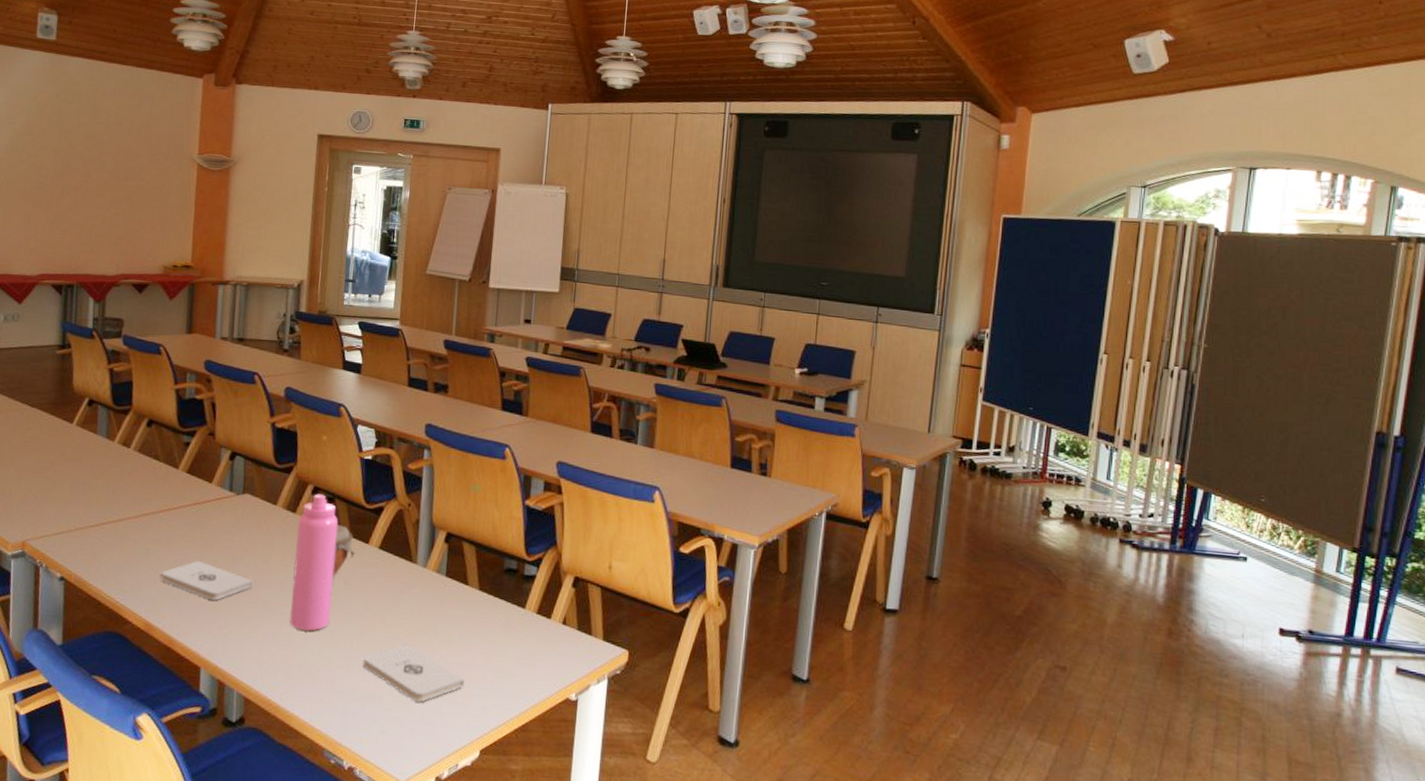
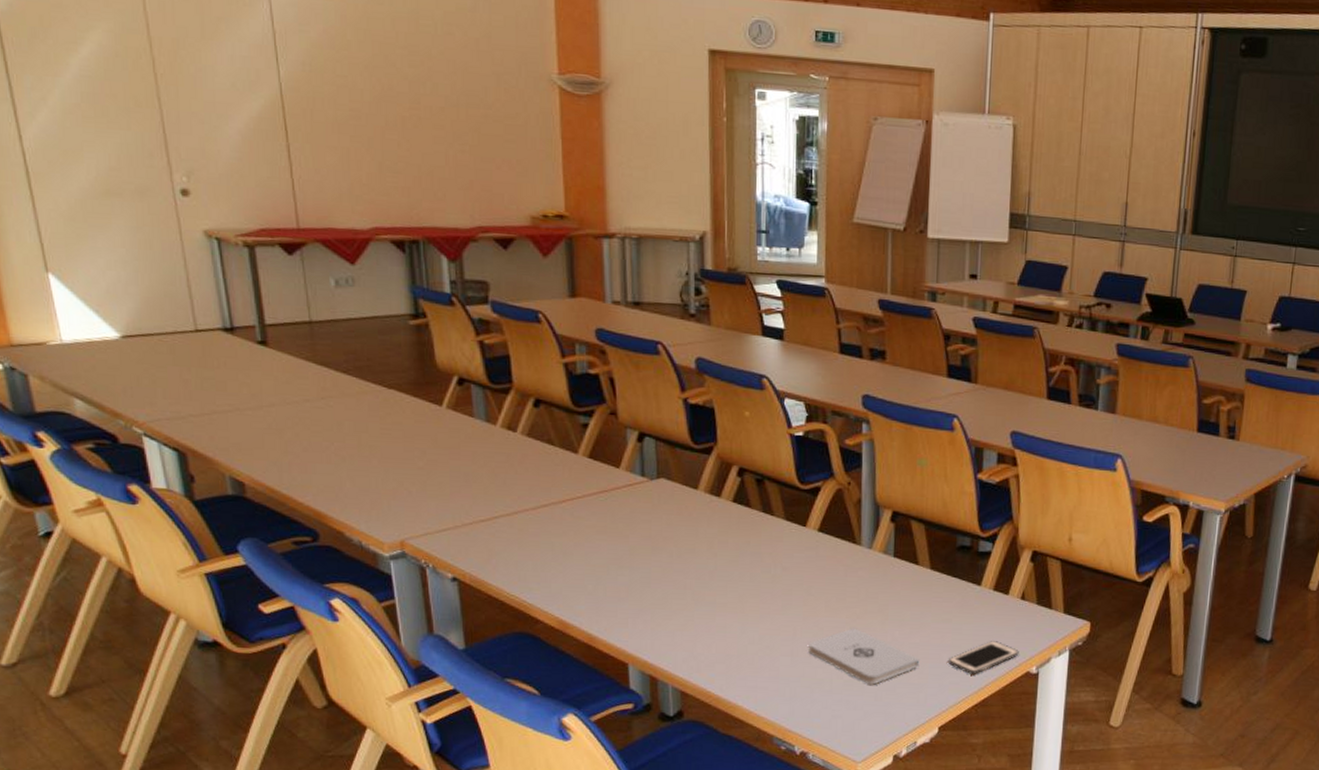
notepad: present [160,560,253,601] -> none [571,552,679,594]
water bottle: present [289,494,339,632] -> none [723,475,771,621]
jar: present [332,524,355,578] -> none [768,507,792,564]
cell phone: none [491,664,559,698] -> present [947,641,1019,674]

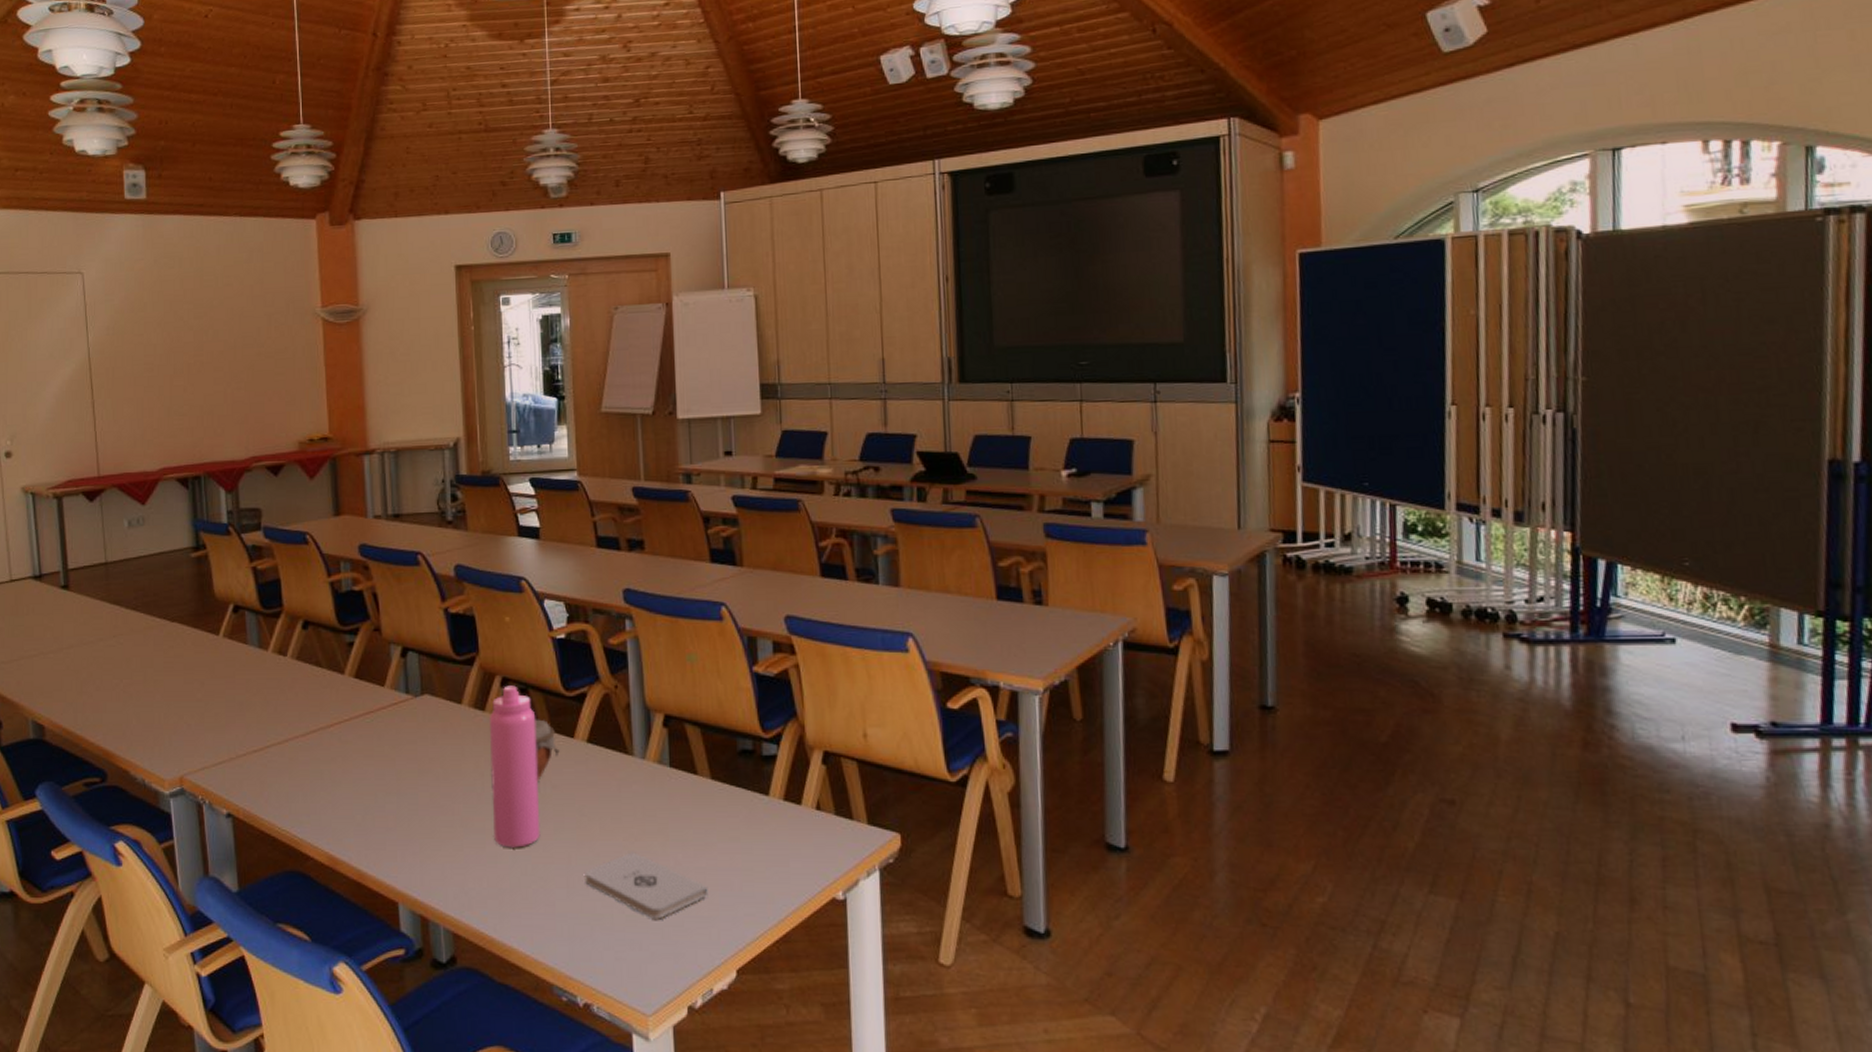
water bottle: none [723,475,771,621] -> present [488,685,541,849]
jar: none [768,507,792,564] -> present [535,719,560,782]
cell phone: present [947,641,1019,674] -> none [740,861,821,903]

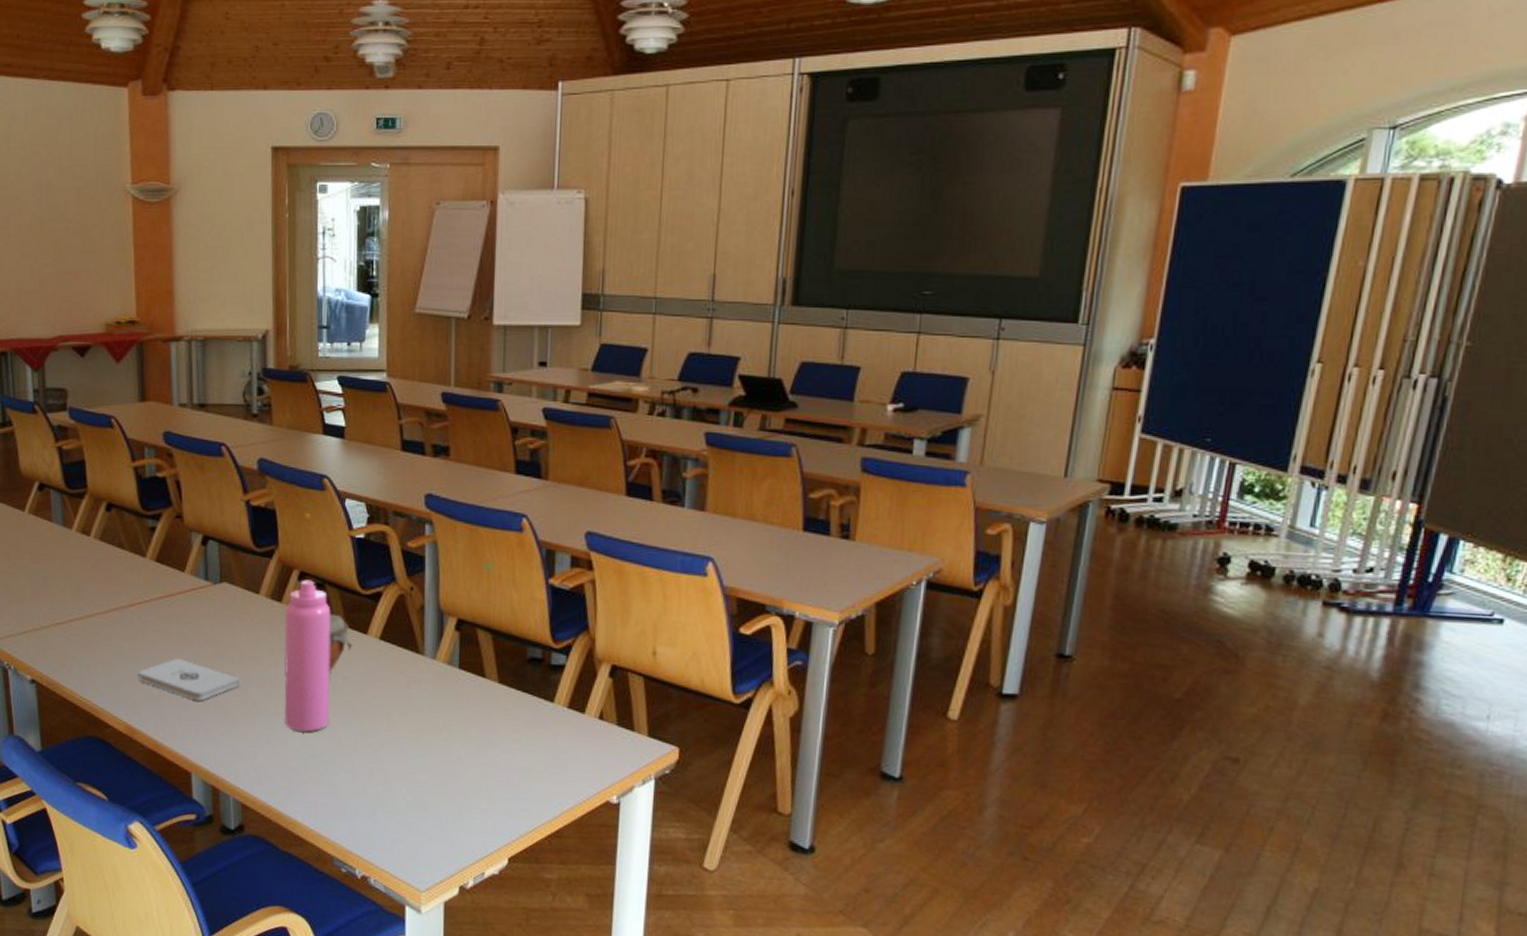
notepad: none [339,778,446,823] -> present [138,657,240,701]
notepad: present [585,852,708,920] -> none [370,744,487,807]

